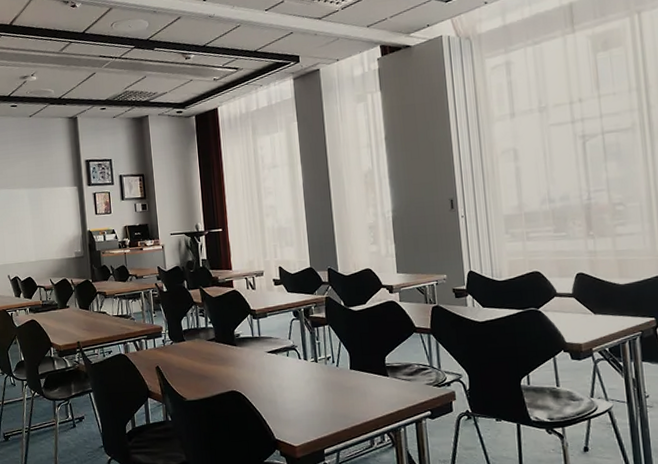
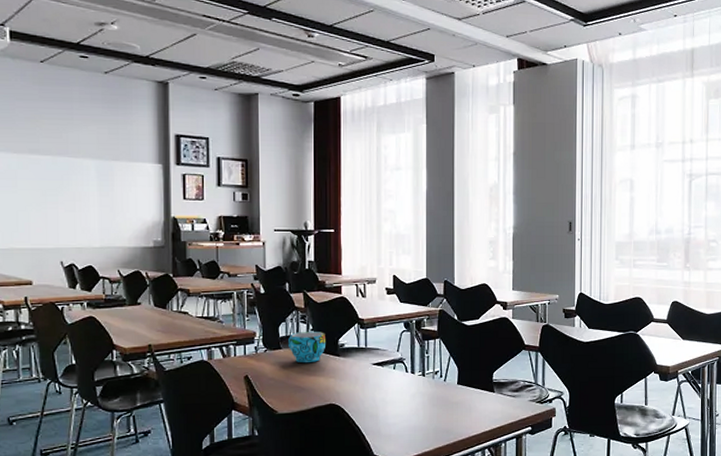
cup: none [190,324,223,353] -> present [288,332,325,362]

